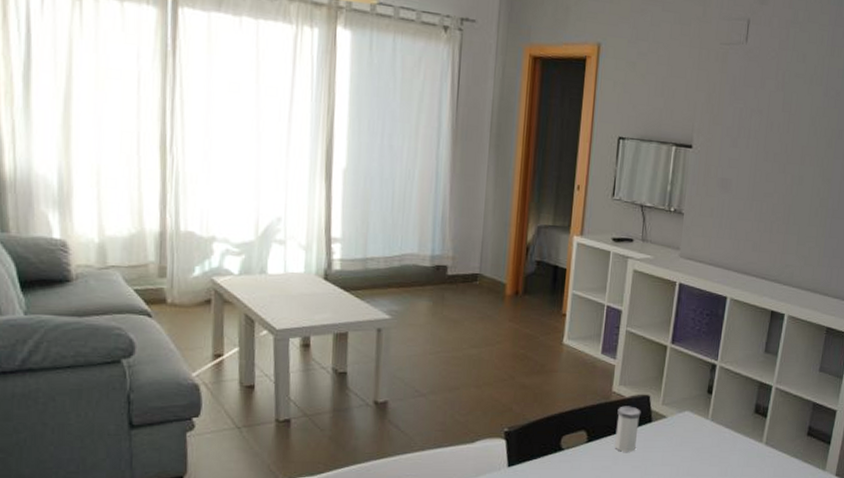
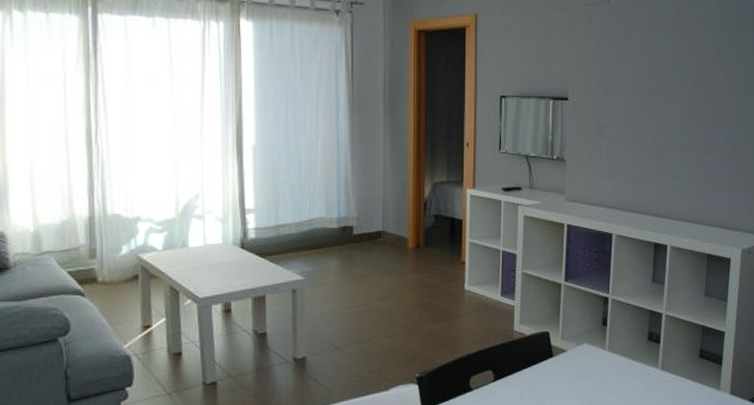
salt shaker: present [614,406,641,452] -> none [520,343,542,388]

